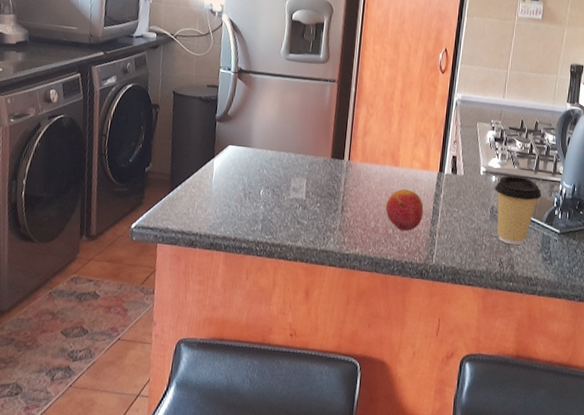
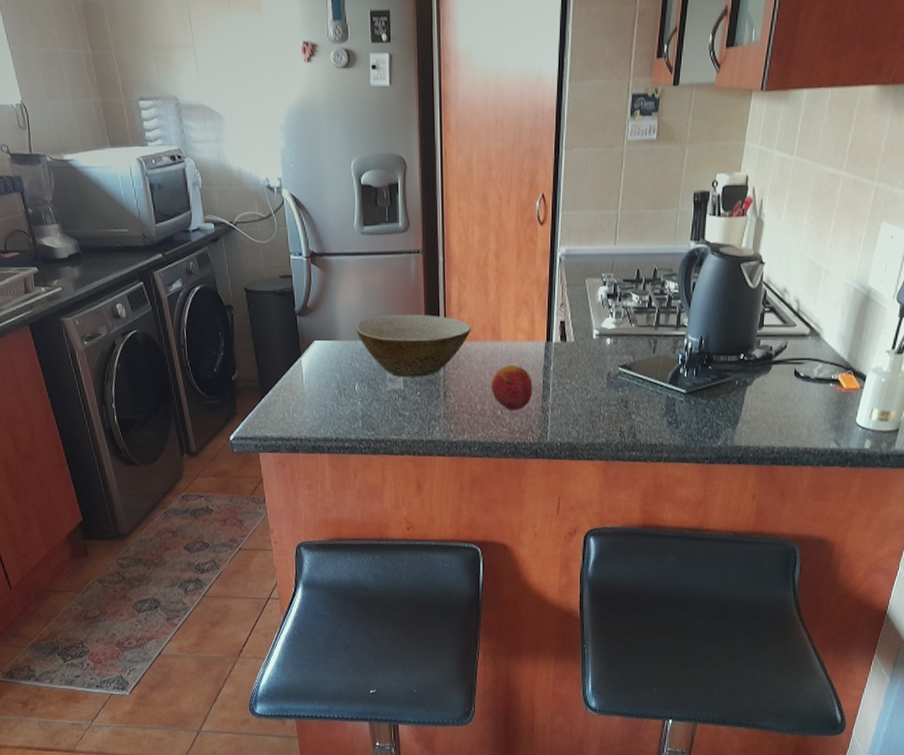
bowl: none [269,130,373,190] -> present [356,314,471,378]
coffee cup: present [495,175,542,245] -> none [610,335,664,412]

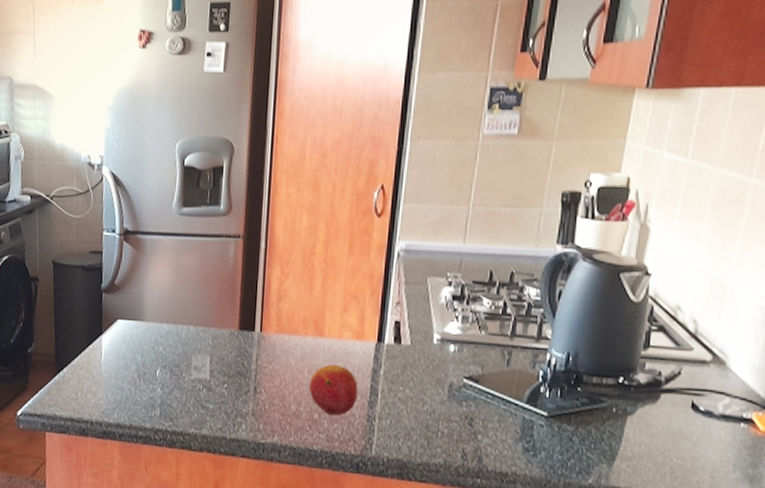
bowl: present [356,314,471,378] -> none [163,299,291,369]

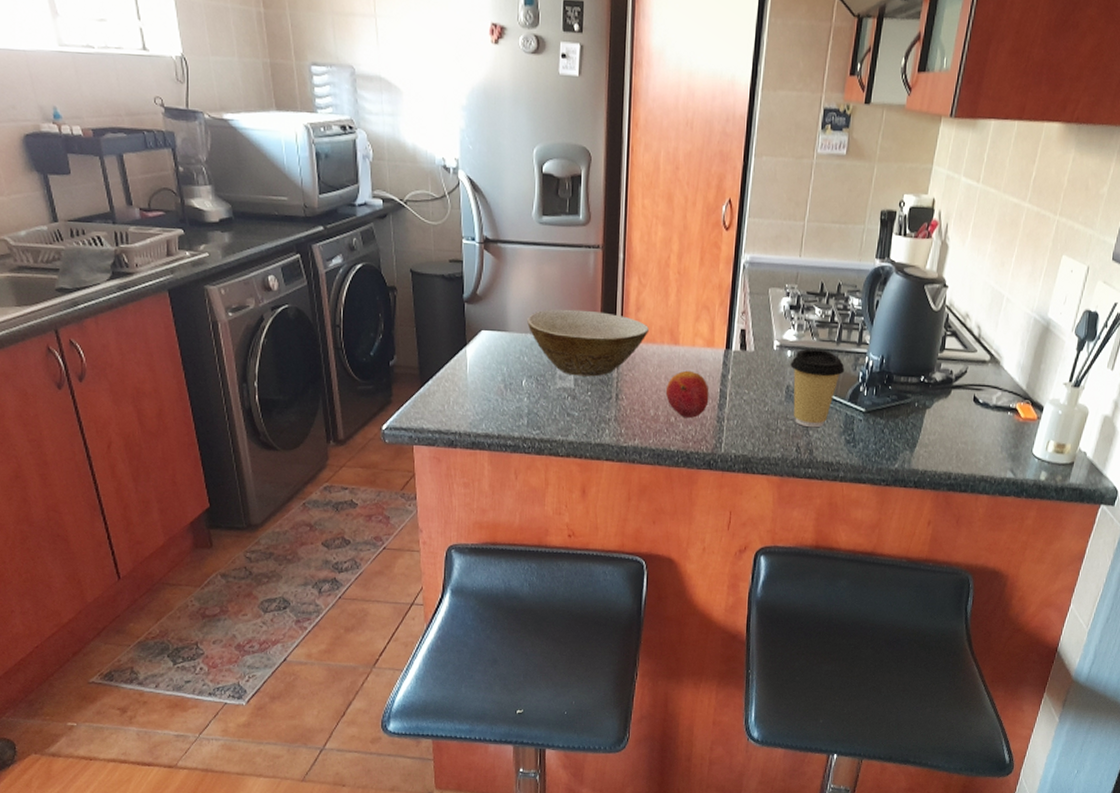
bowl: none [163,299,291,369] -> present [527,309,649,377]
coffee cup: none [454,343,521,432] -> present [790,348,845,428]

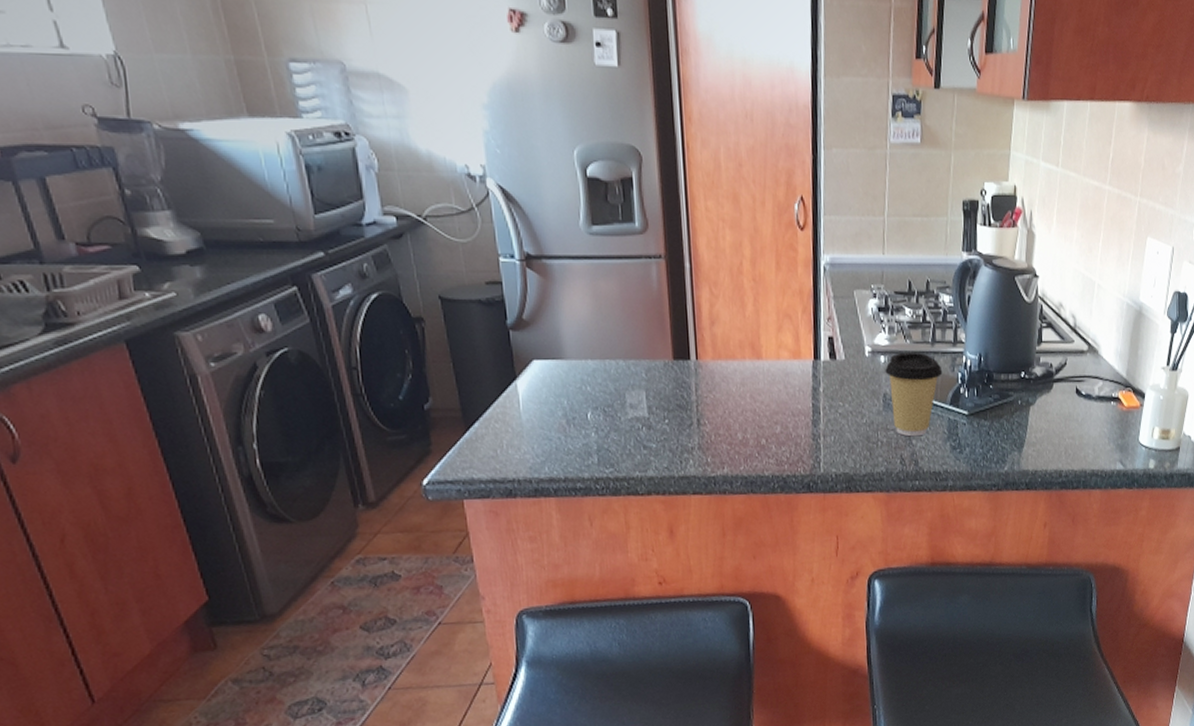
bowl: present [527,309,649,377] -> none [586,328,727,403]
fruit: present [666,370,709,418] -> none [753,386,801,438]

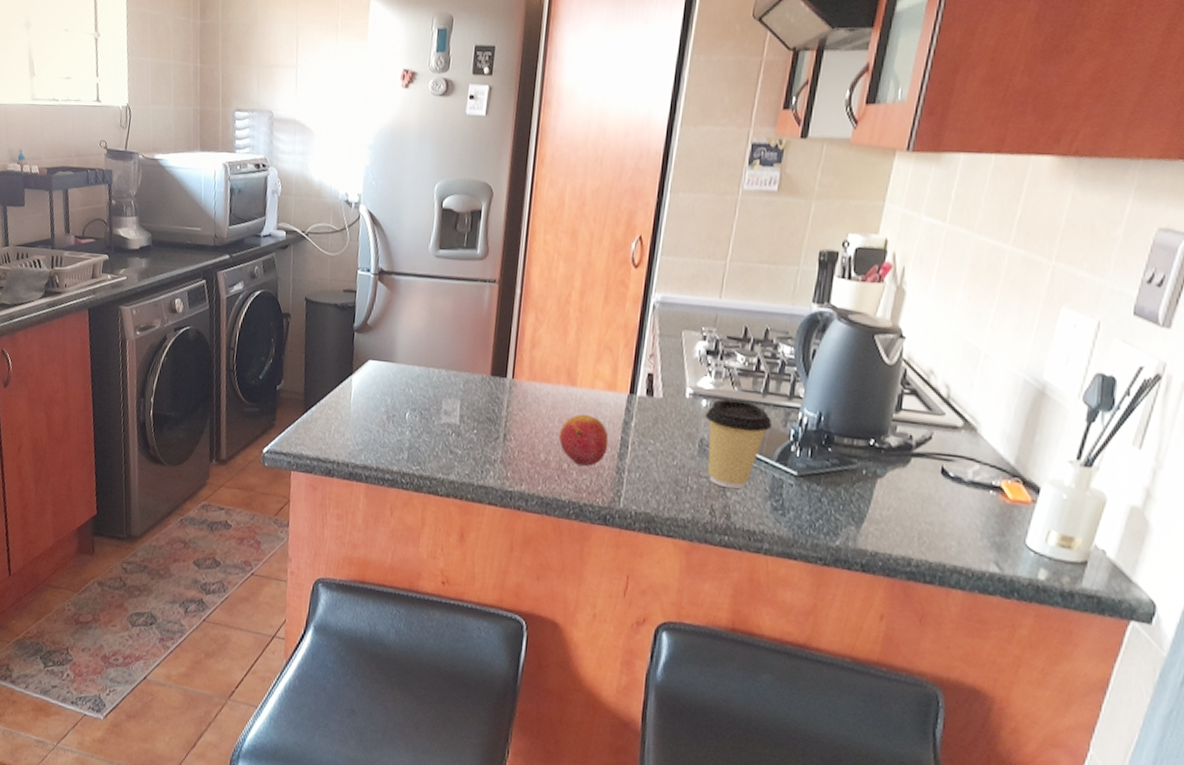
fruit: none [753,386,801,438] -> present [559,414,609,466]

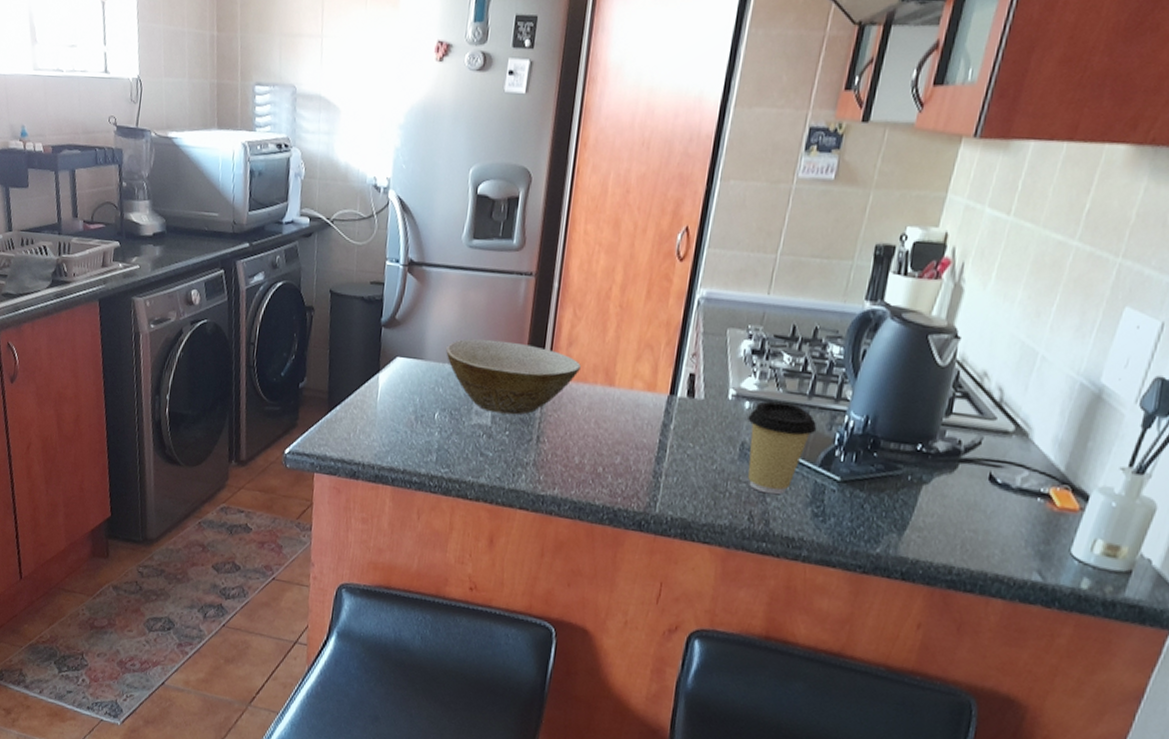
bowl: none [415,342,544,414] -> present [446,338,581,415]
fruit: present [559,414,609,466] -> none [595,415,646,470]

